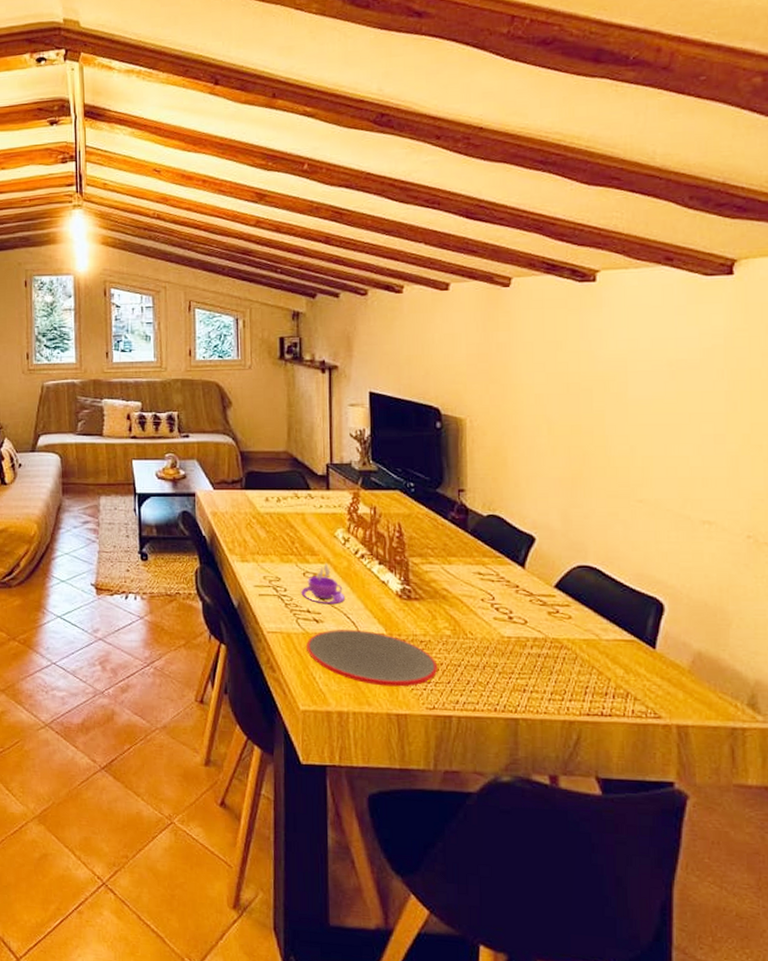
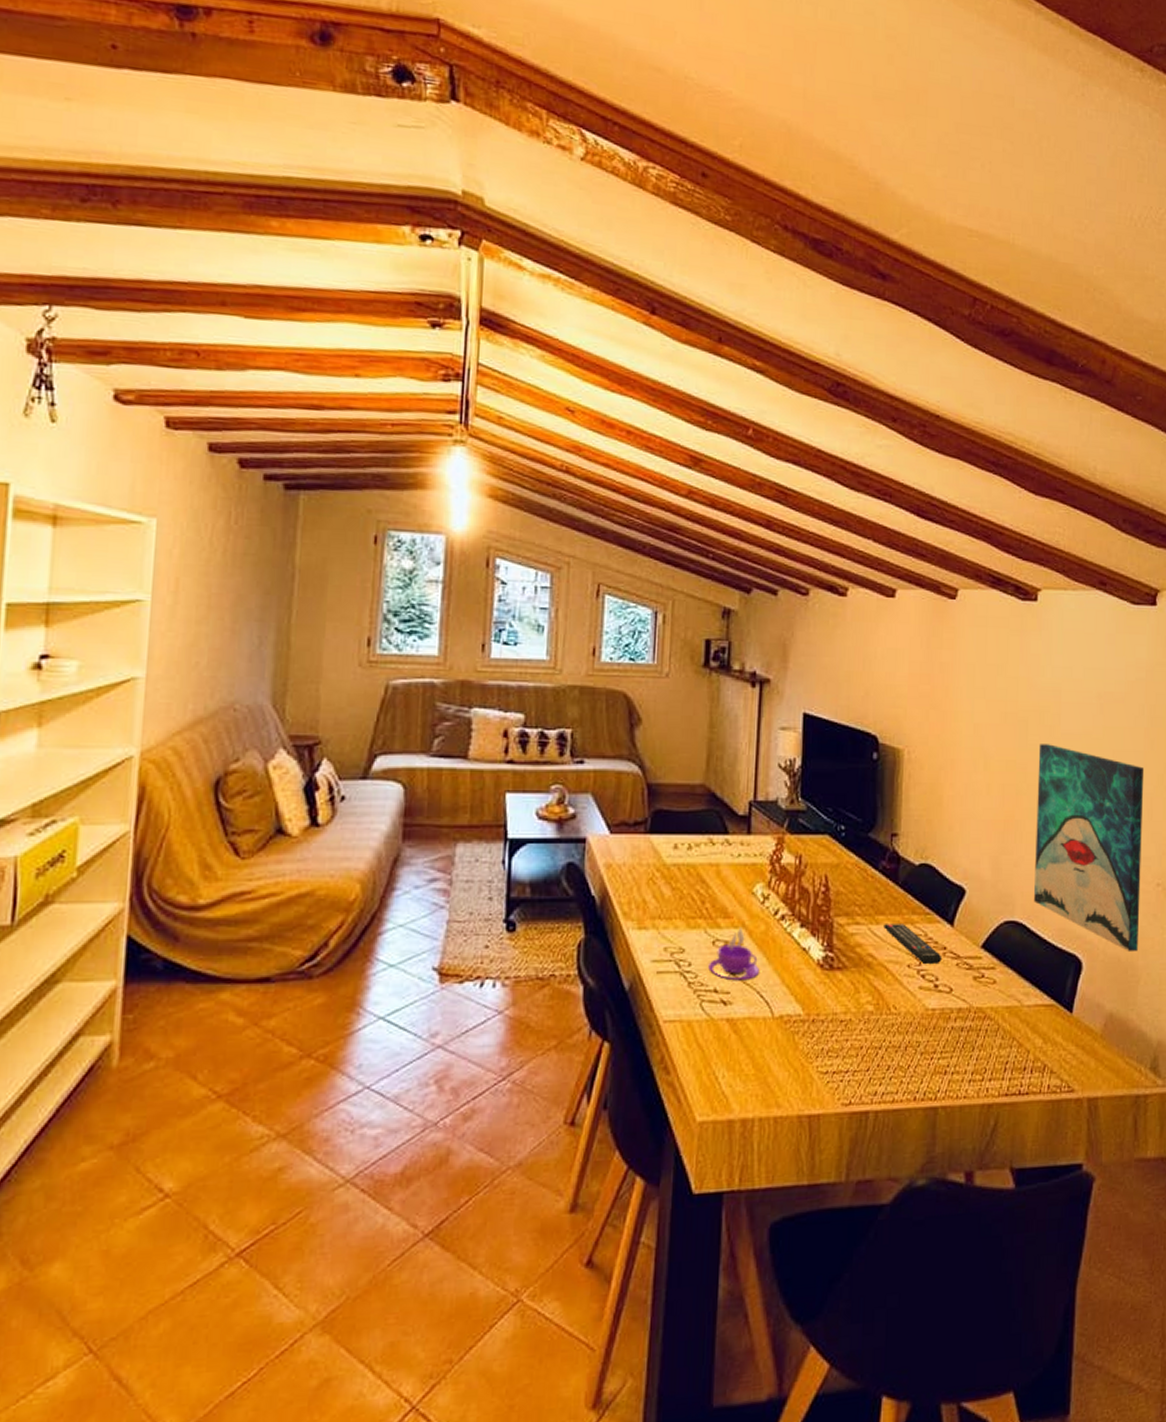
plate: present [306,630,438,687] -> none [710,1011,857,1081]
remote control: none [456,564,515,600] -> present [884,924,943,965]
wall art: none [605,409,729,598] -> present [1034,744,1145,953]

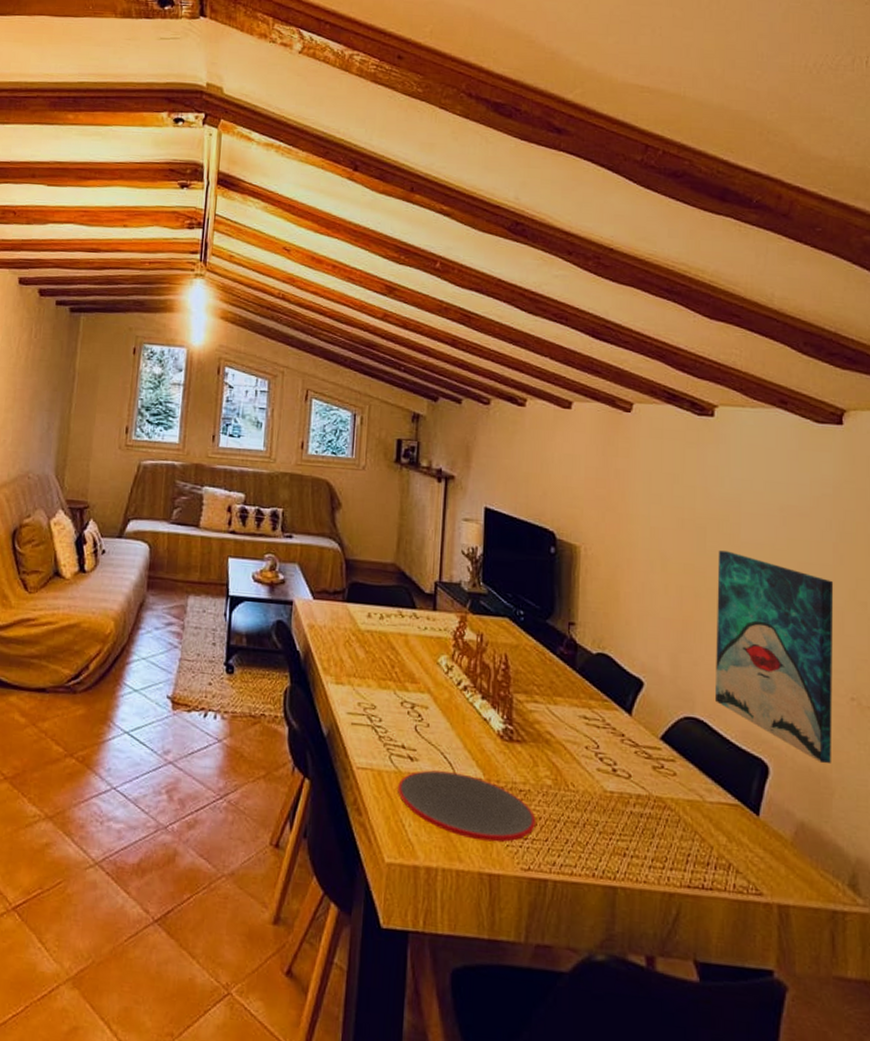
coffee cup: present [708,926,759,981] -> none [397,692,443,741]
plate: none [710,1011,857,1081] -> present [398,770,536,843]
remote control: present [884,924,943,965] -> none [561,705,621,750]

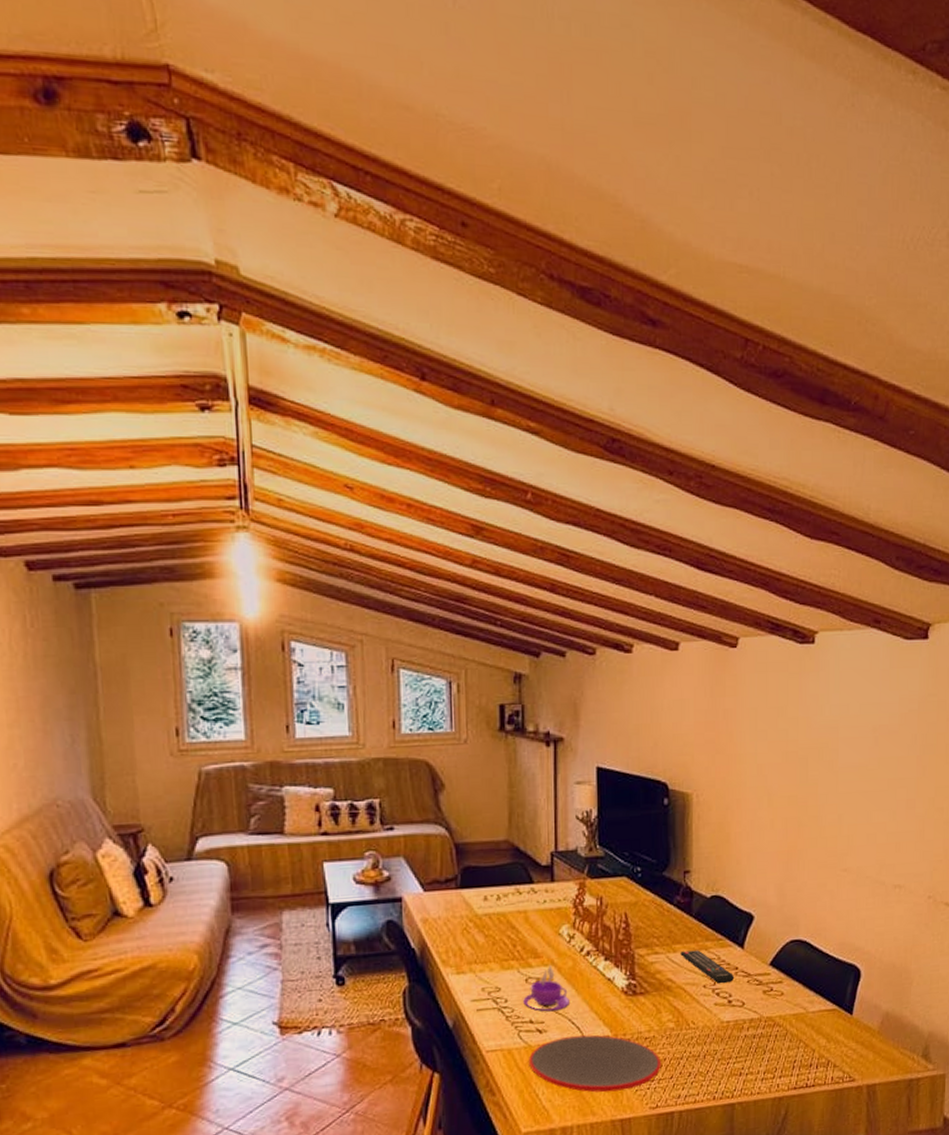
coffee cup: none [397,692,443,741] -> present [523,964,569,1012]
remote control: none [561,705,621,750] -> present [680,950,735,984]
wall art: present [716,550,834,764] -> none [817,778,917,959]

